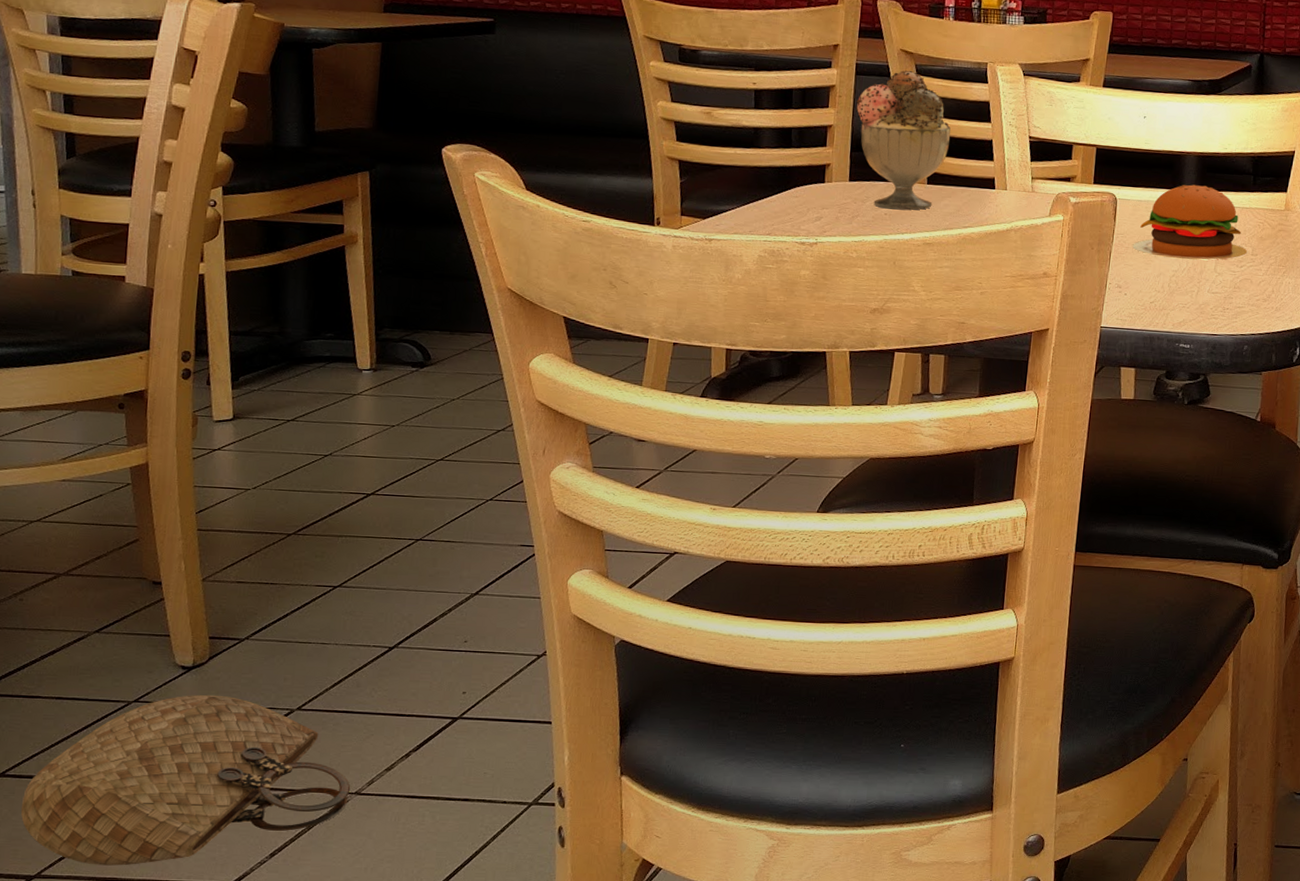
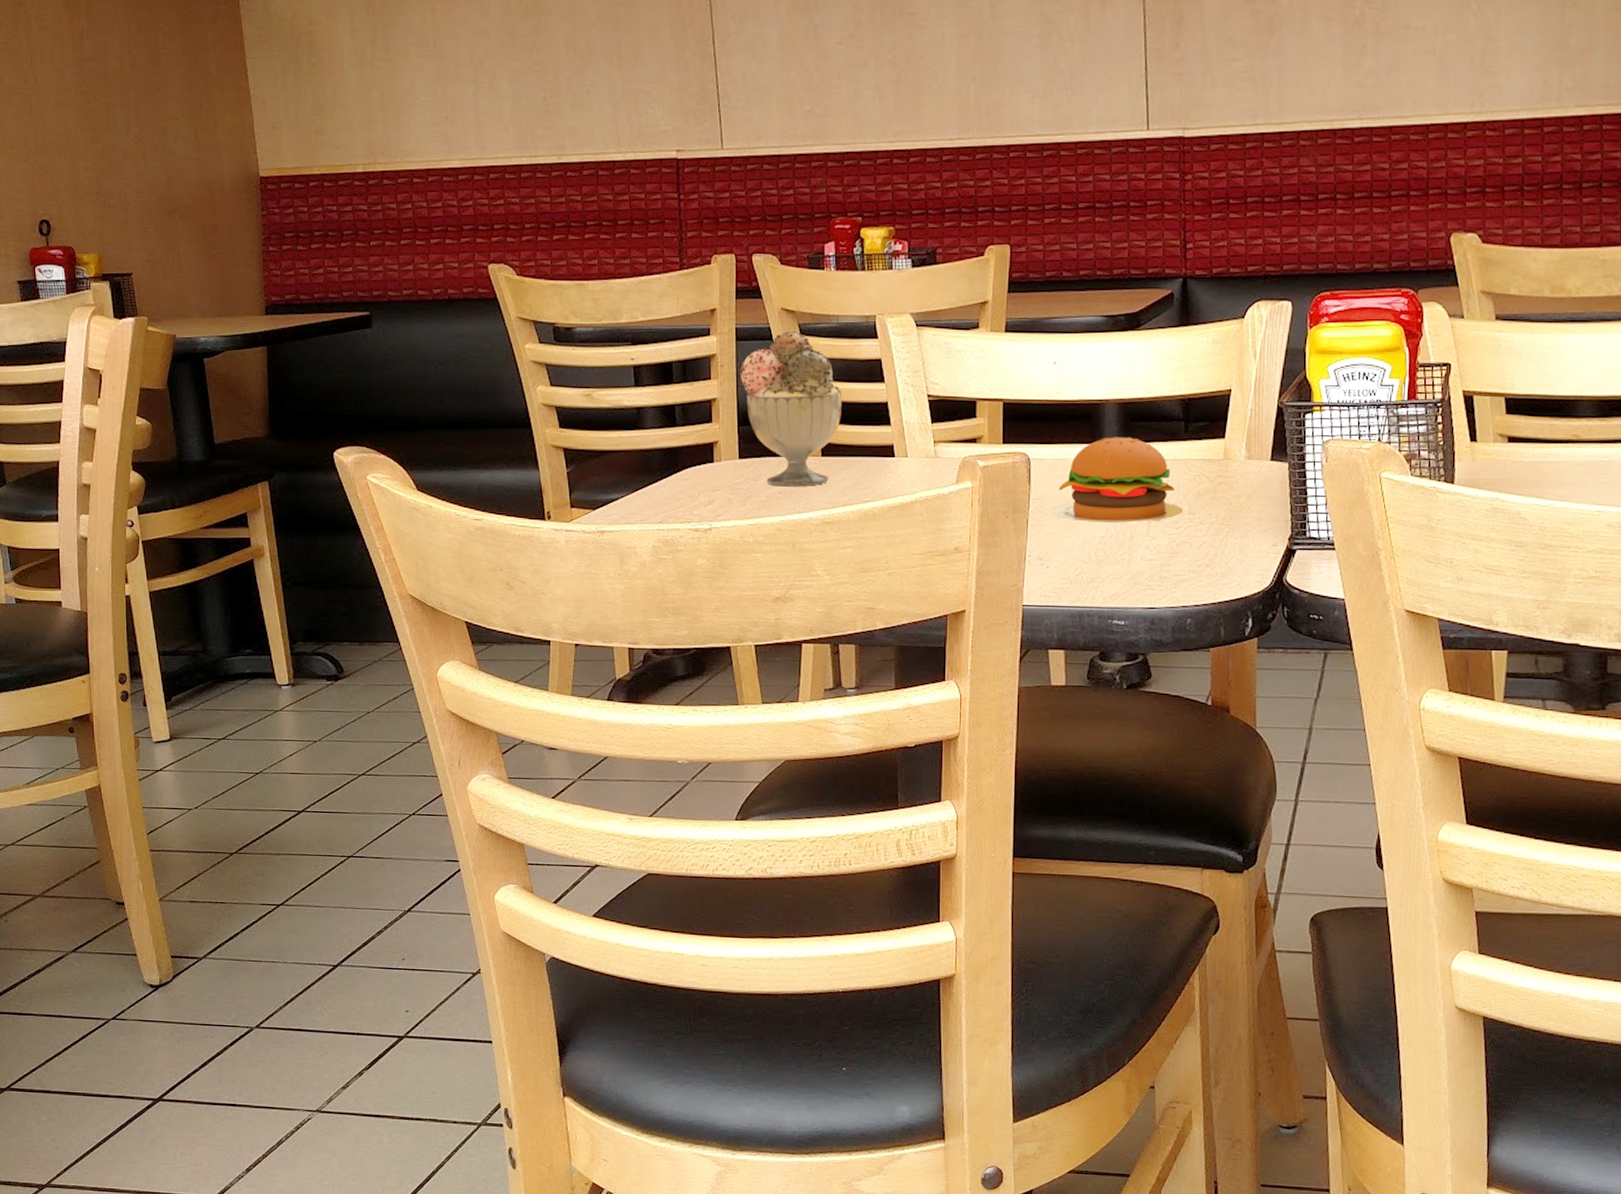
handbag: present [20,694,351,866] -> none [27,1012,312,1177]

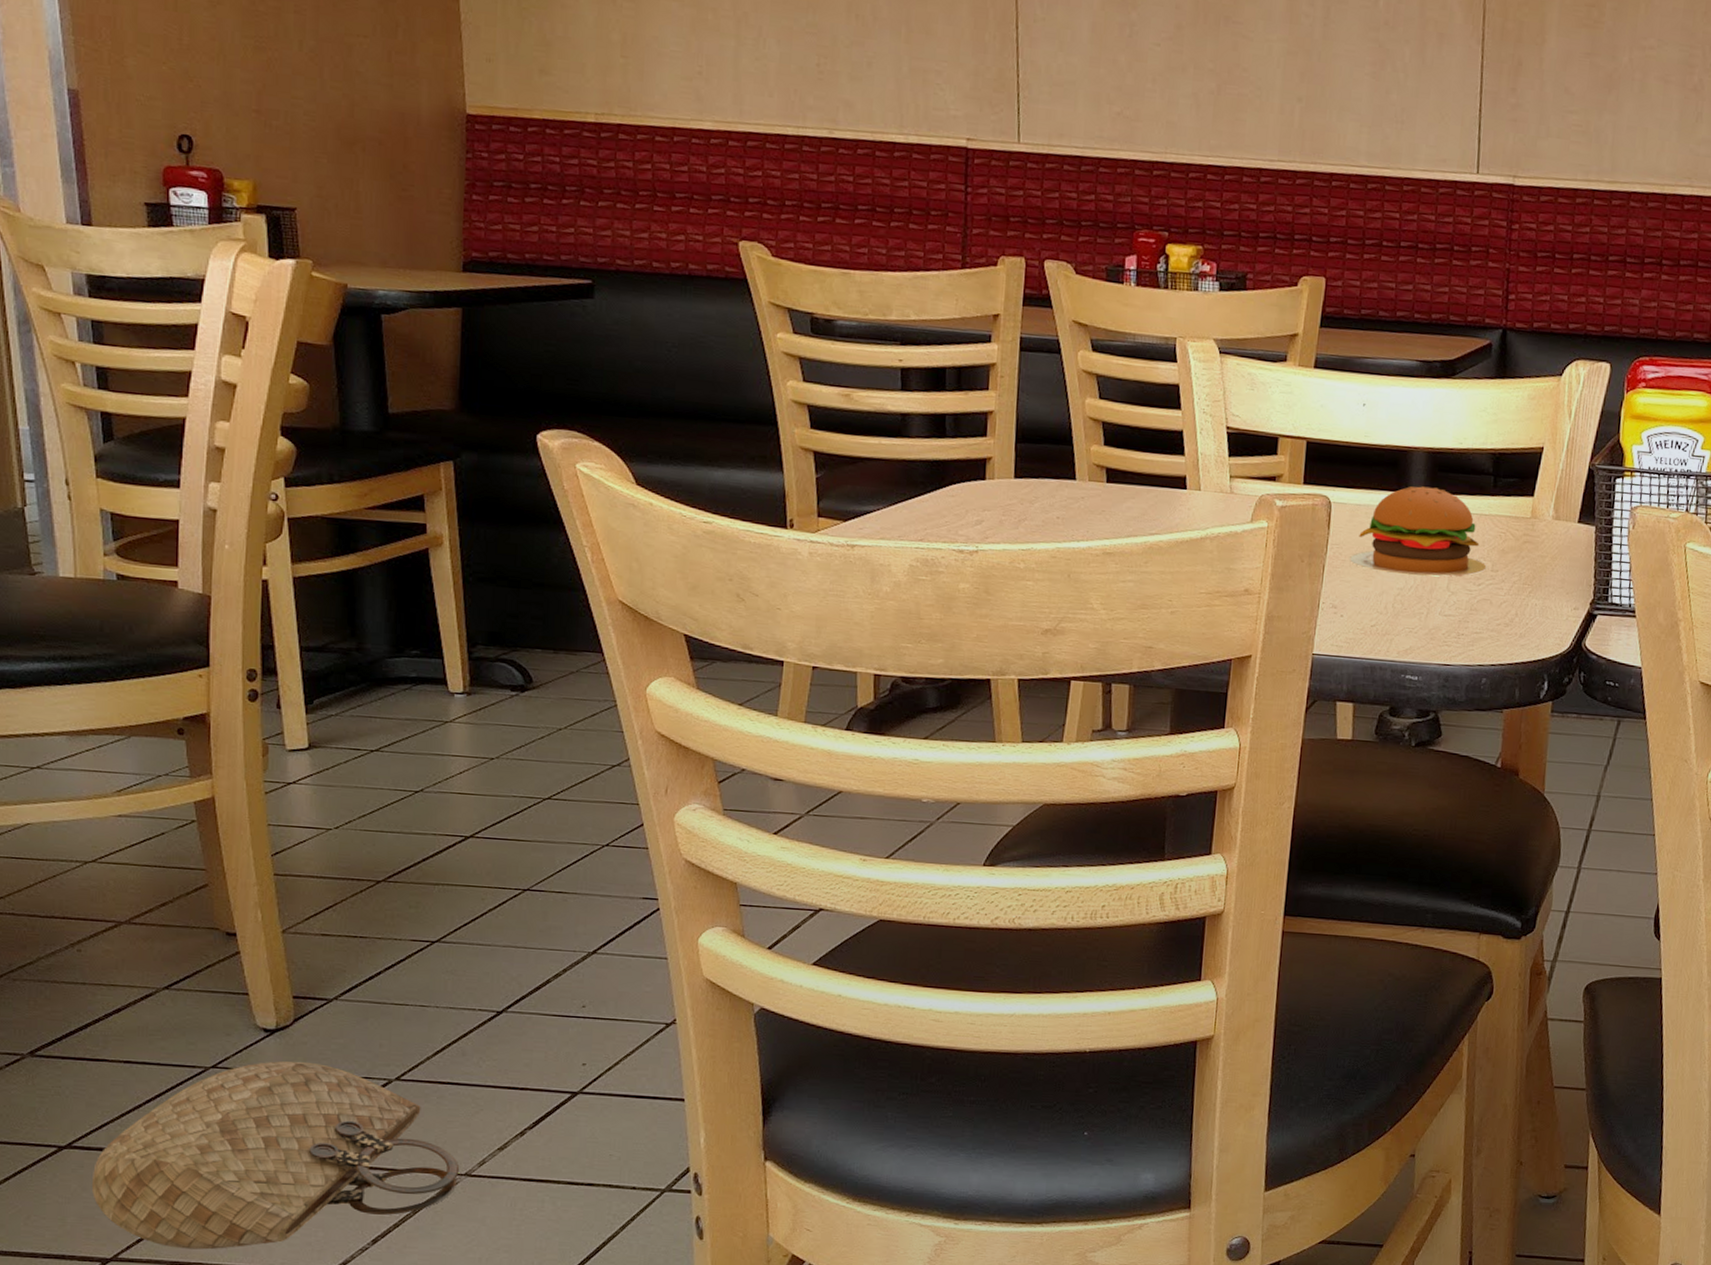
handbag: none [27,1012,312,1177] -> present [91,1060,460,1250]
ice cream: present [739,330,843,487] -> none [1020,346,1134,513]

